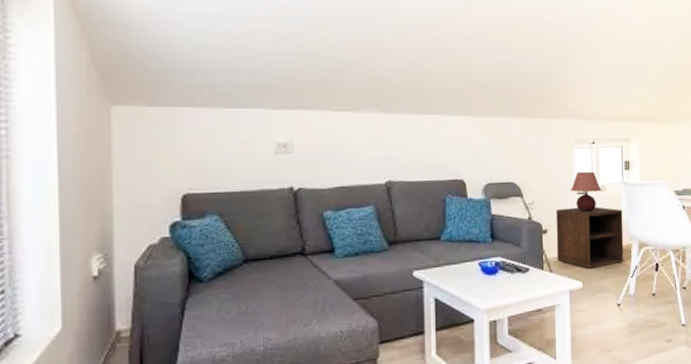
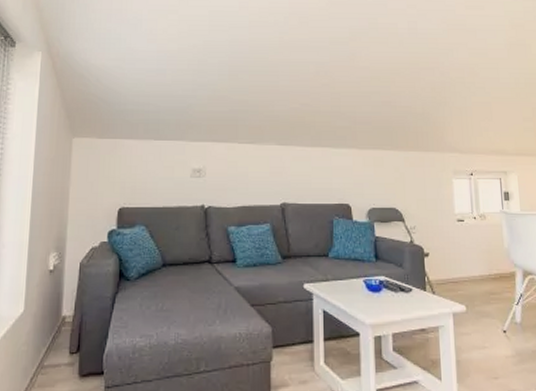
nightstand: present [555,206,624,270] -> none [436,234,508,294]
table lamp: present [570,171,602,211] -> none [450,200,482,238]

